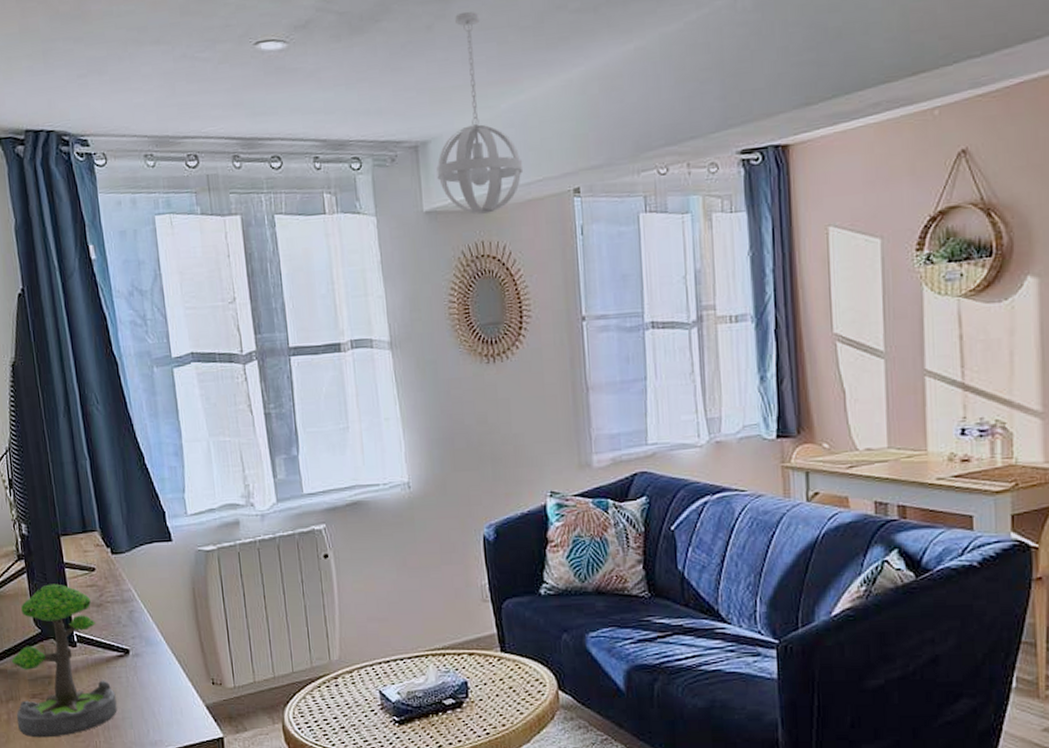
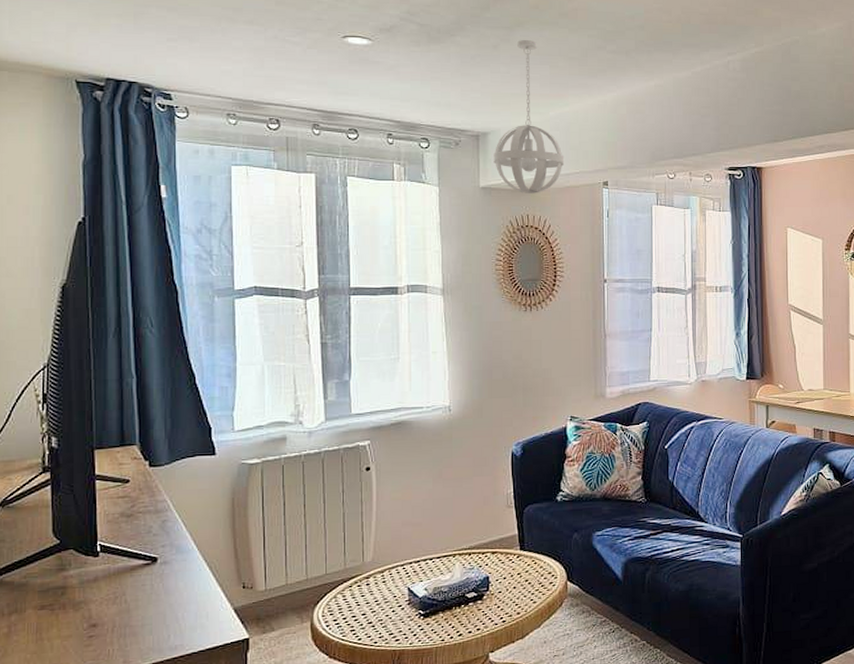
plant: present [11,584,117,738] -> none [18,495,137,650]

